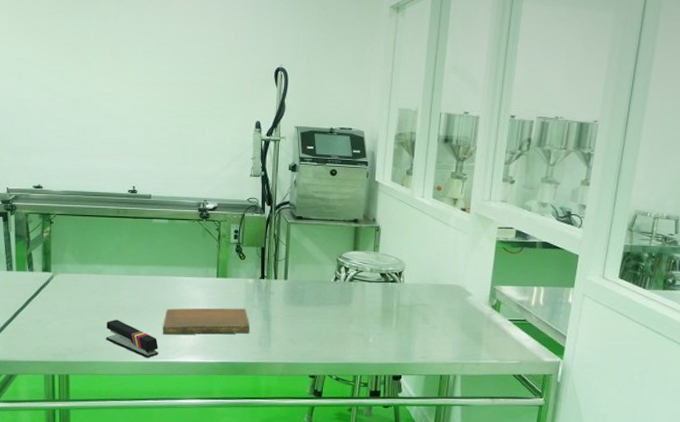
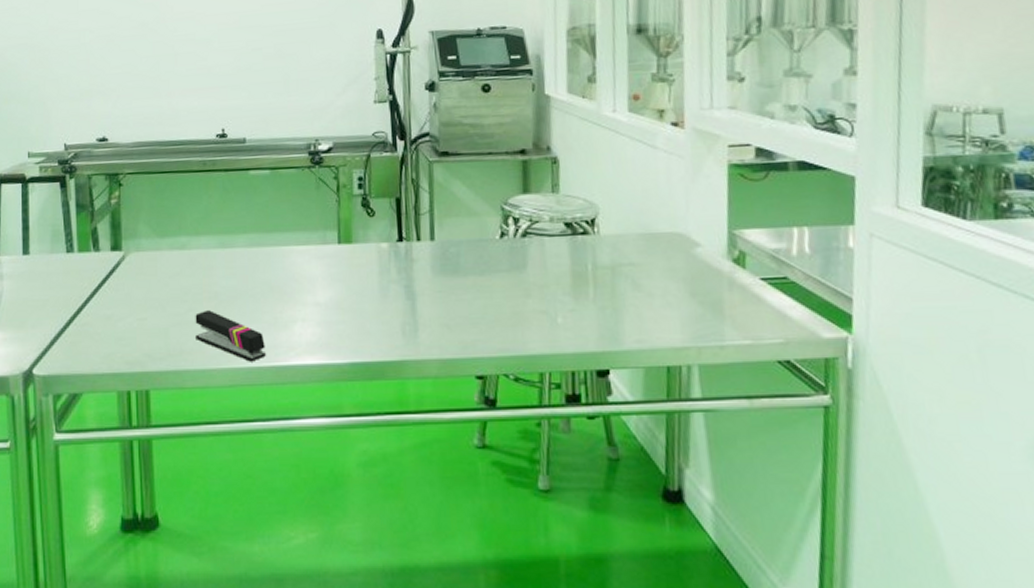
notebook: present [163,308,249,335] -> none [270,284,387,328]

